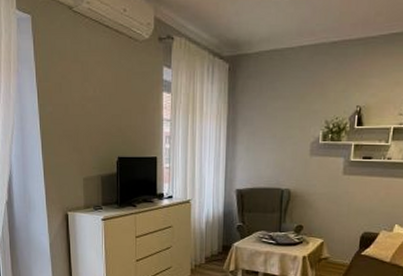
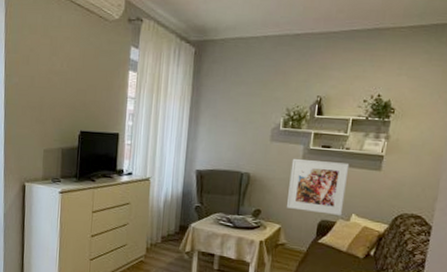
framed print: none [329,171,392,227] -> present [287,158,350,216]

